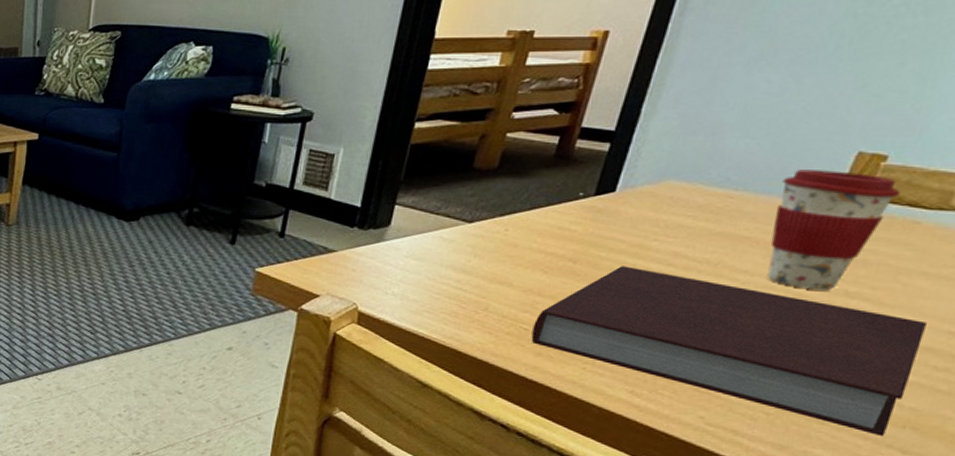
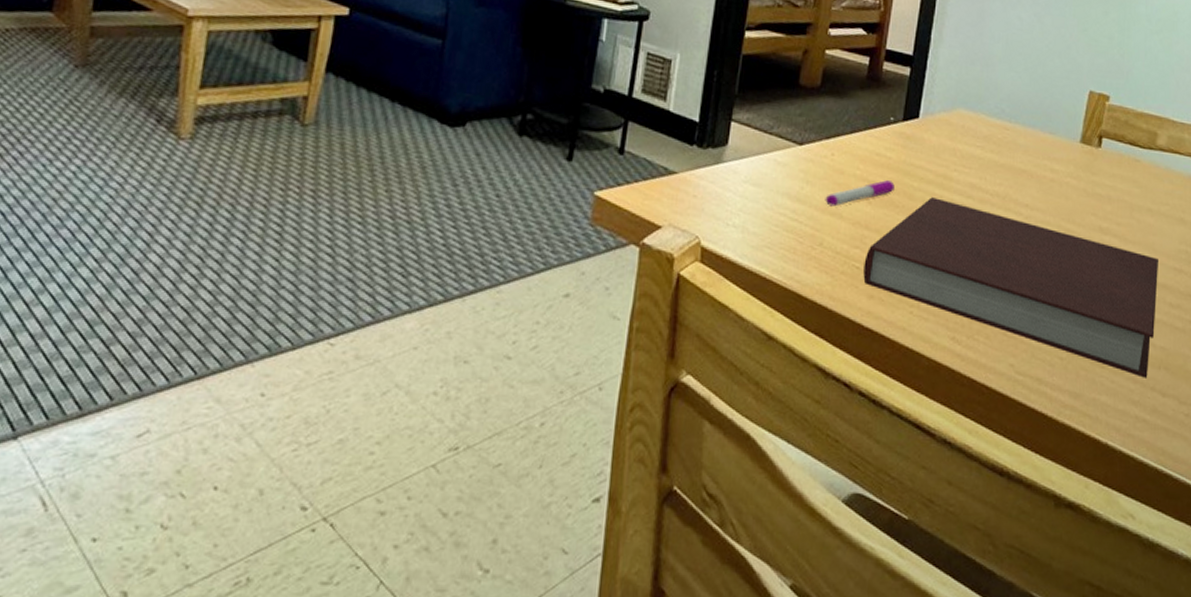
pen: none [494,252,577,276] -> present [825,180,895,207]
coffee cup: present [767,169,900,290] -> none [1041,104,1122,226]

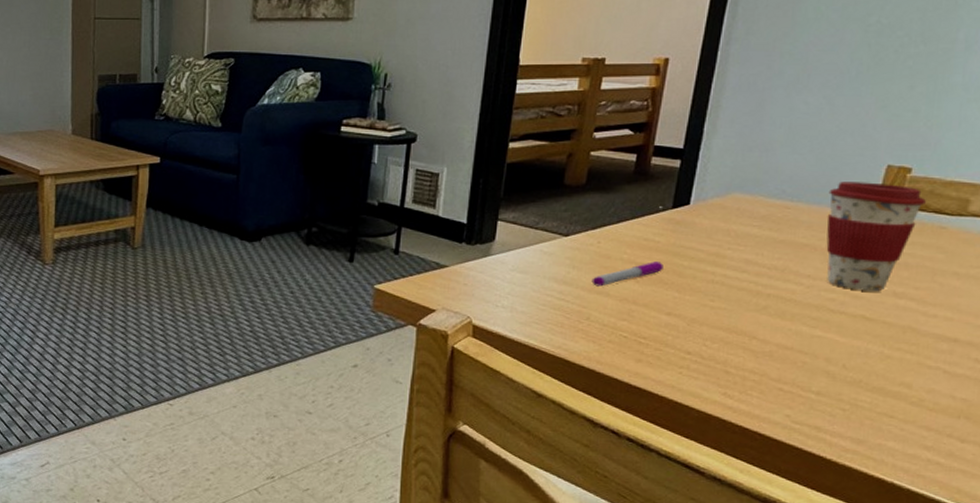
notebook: present [863,197,1158,378] -> none [631,274,964,426]
coffee cup: none [1041,104,1122,226] -> present [826,181,926,292]

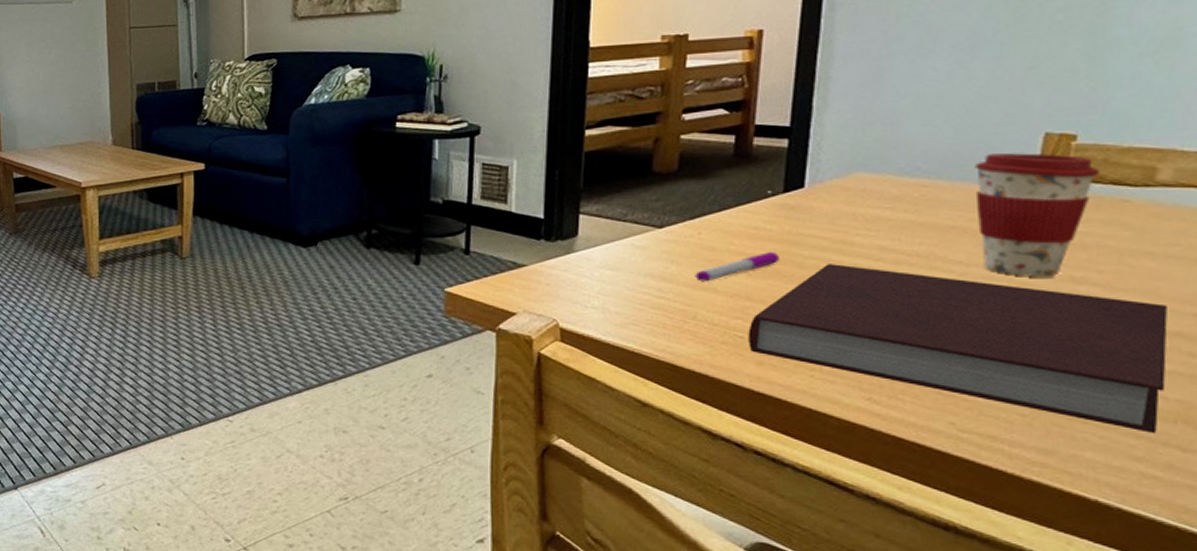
notebook: none [631,274,964,426] -> present [748,264,1168,433]

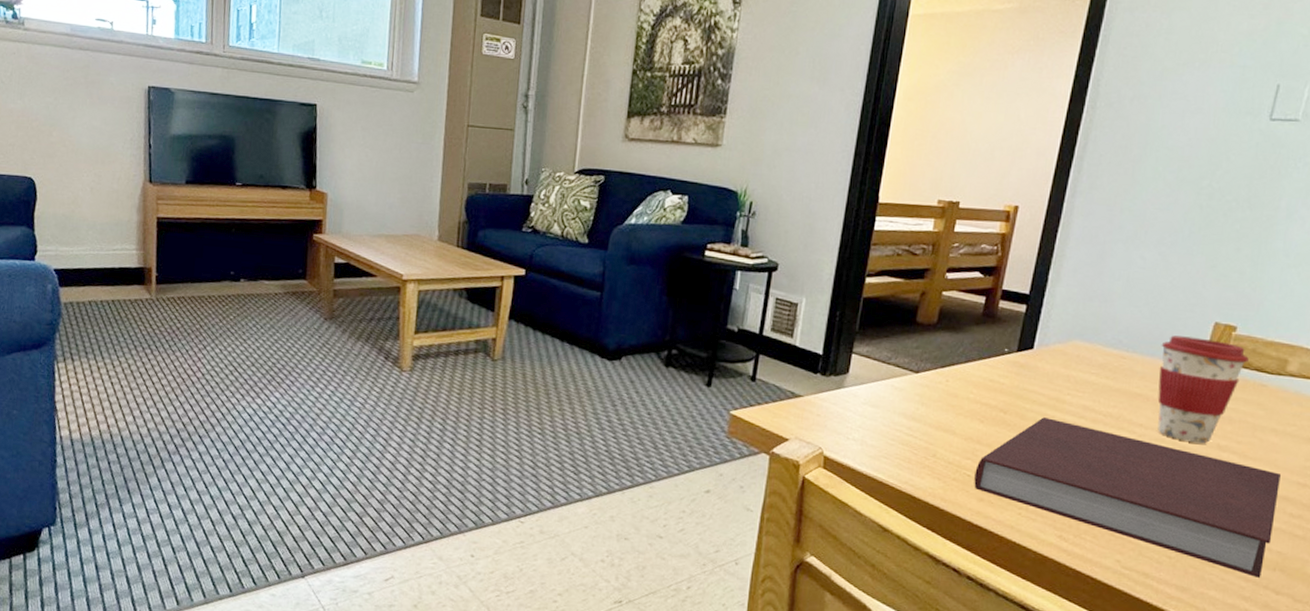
pen: present [695,252,779,282] -> none [939,403,1007,425]

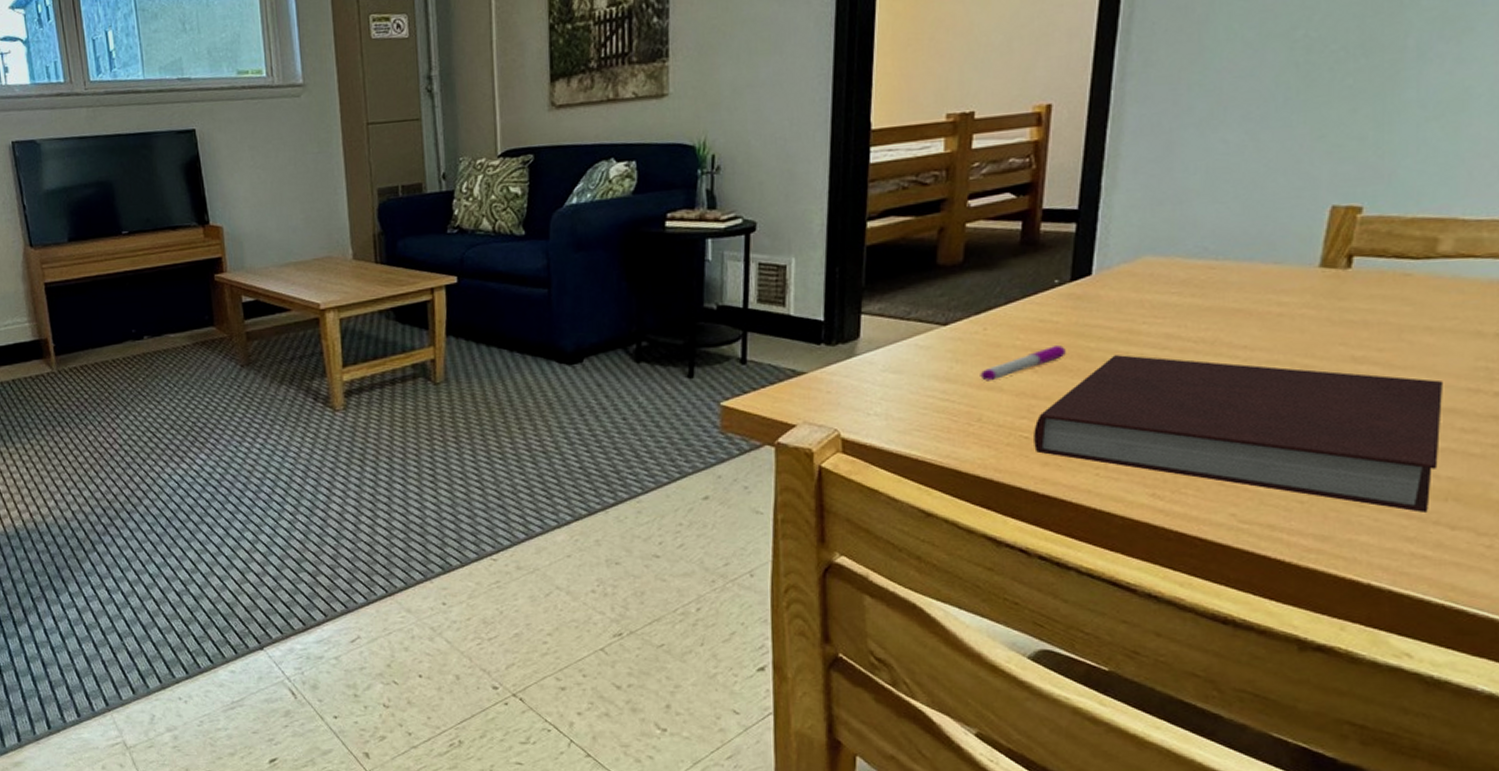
pen: none [939,403,1007,425] -> present [980,346,1066,381]
coffee cup: present [1157,335,1249,444] -> none [1261,228,1383,359]

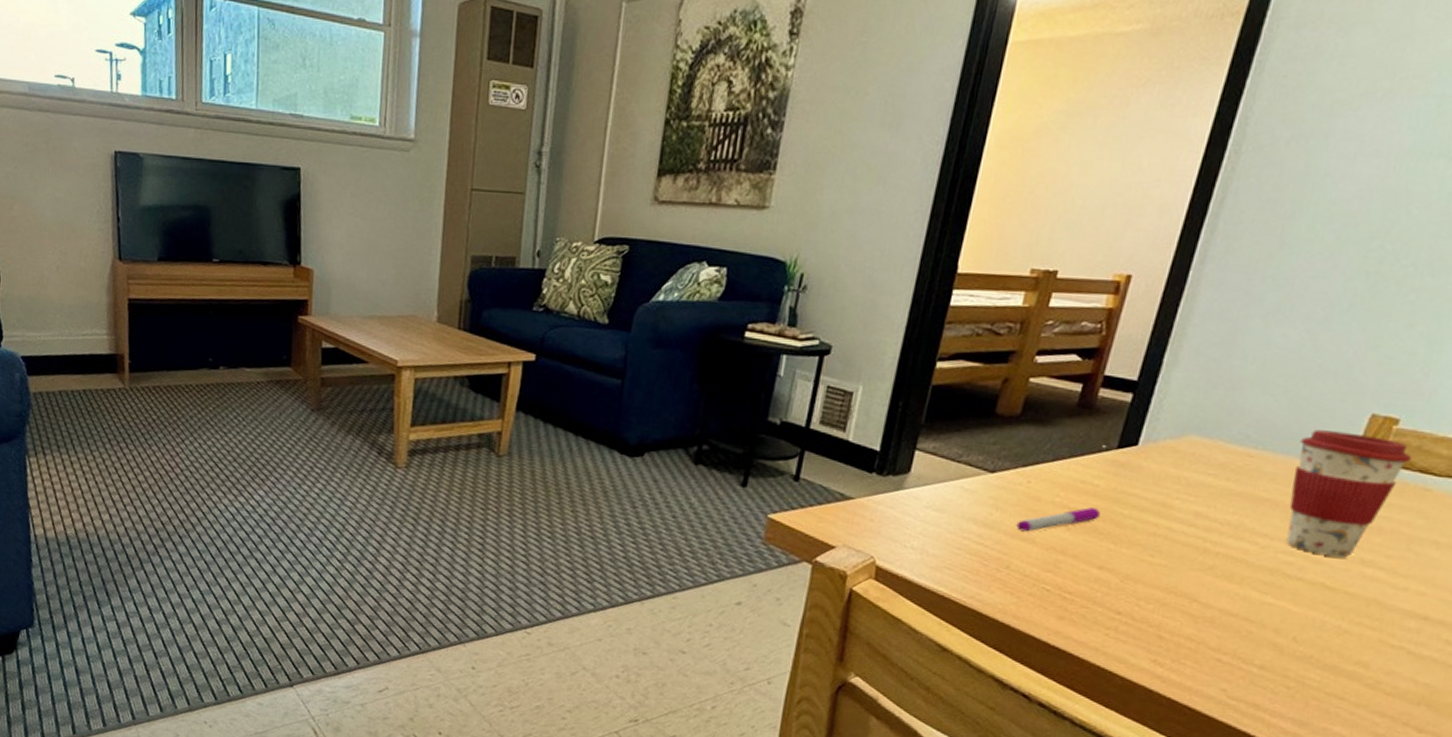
notebook: present [1034,355,1442,512] -> none [1053,525,1438,713]
coffee cup: none [1261,228,1383,359] -> present [1286,430,1412,558]

